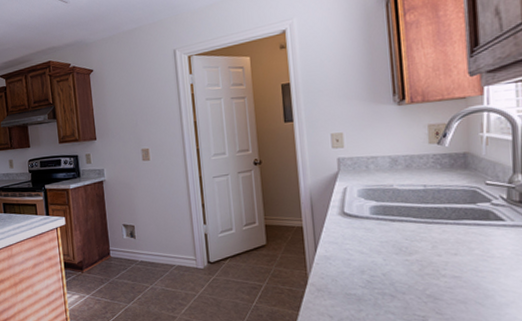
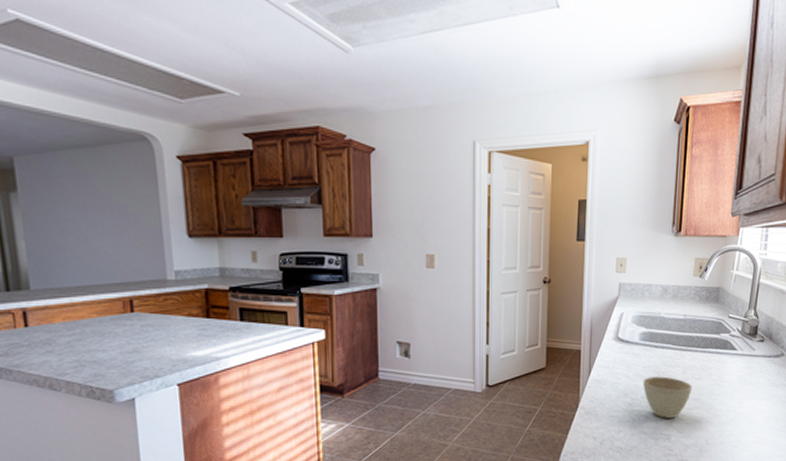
cup: none [381,251,449,298] -> present [642,376,693,418]

